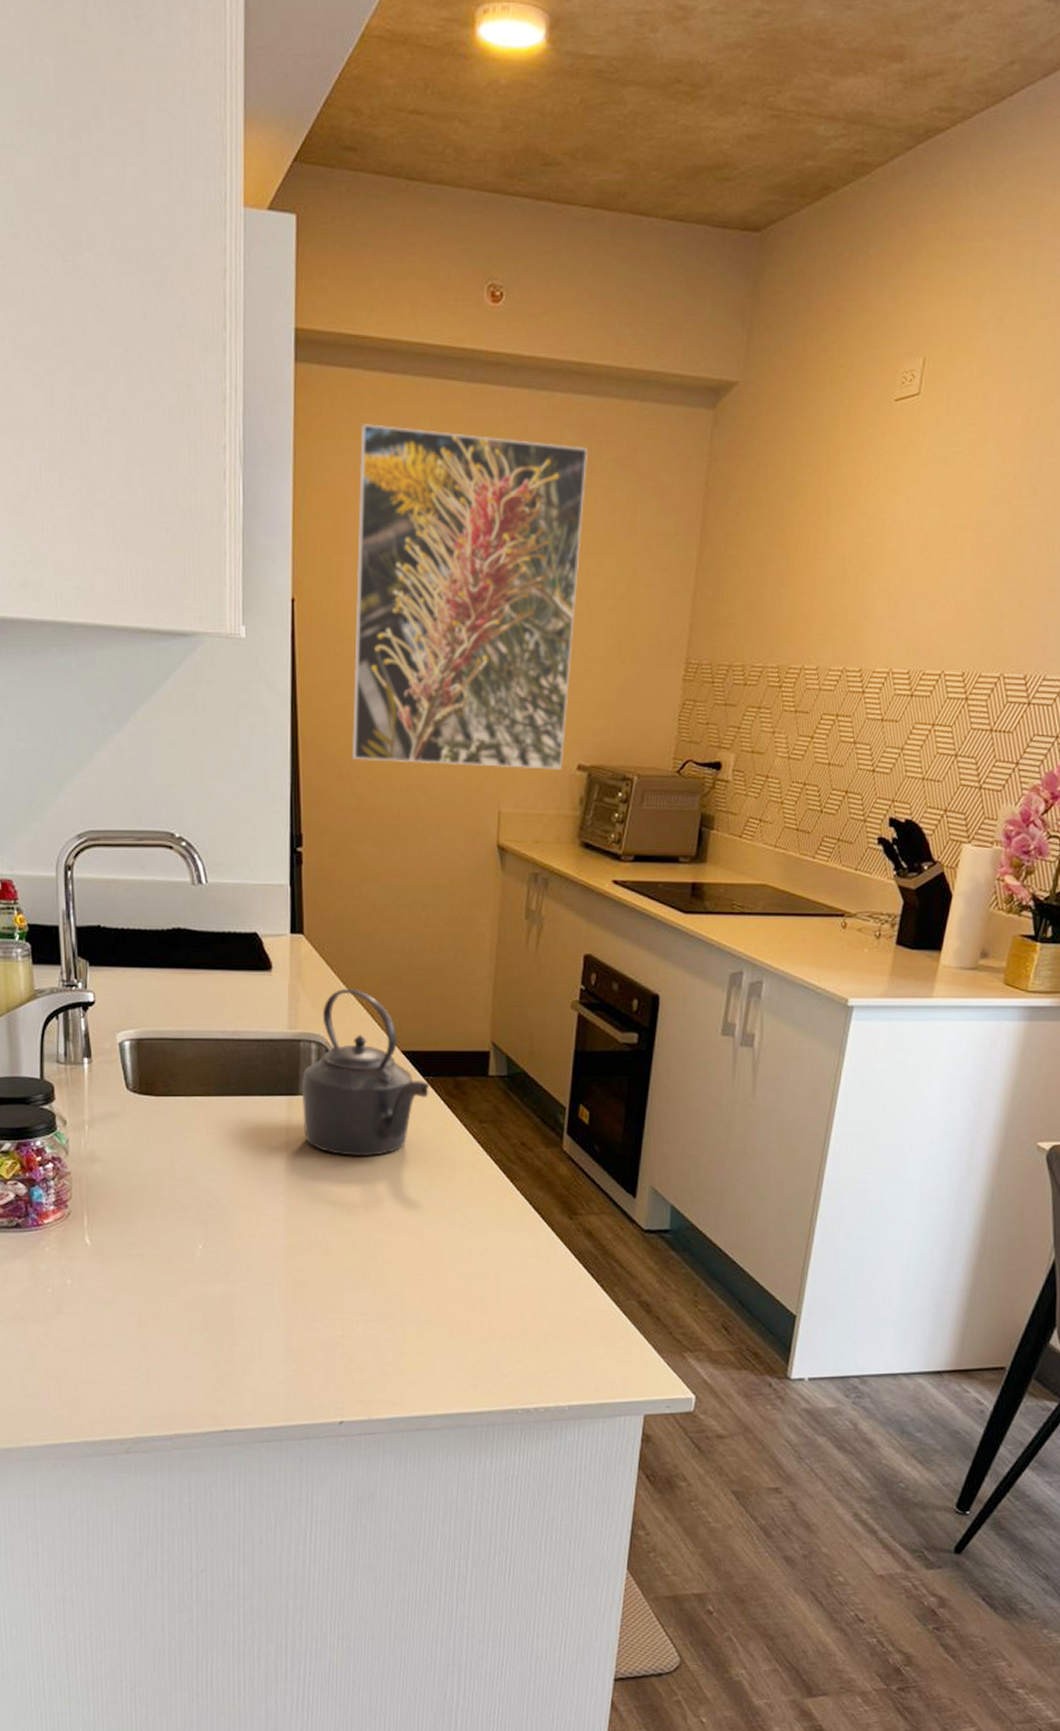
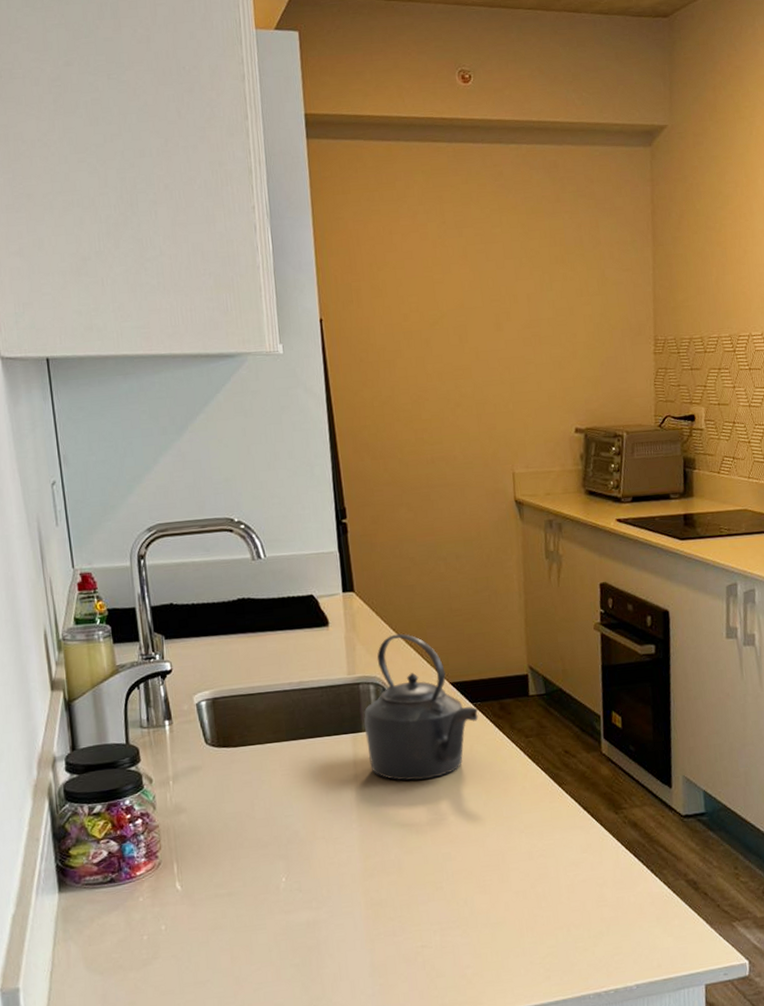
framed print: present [351,424,587,770] -> none [366,180,562,442]

